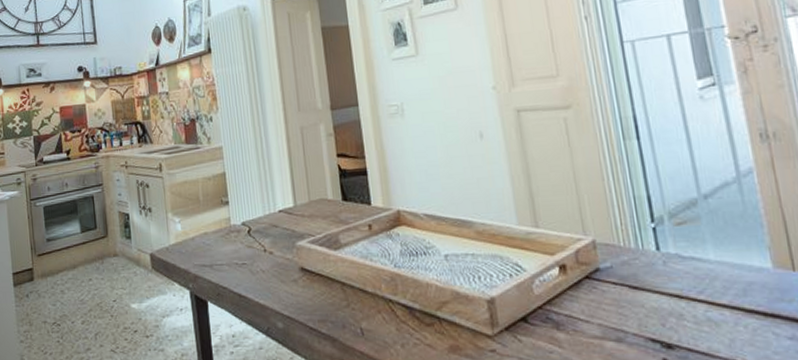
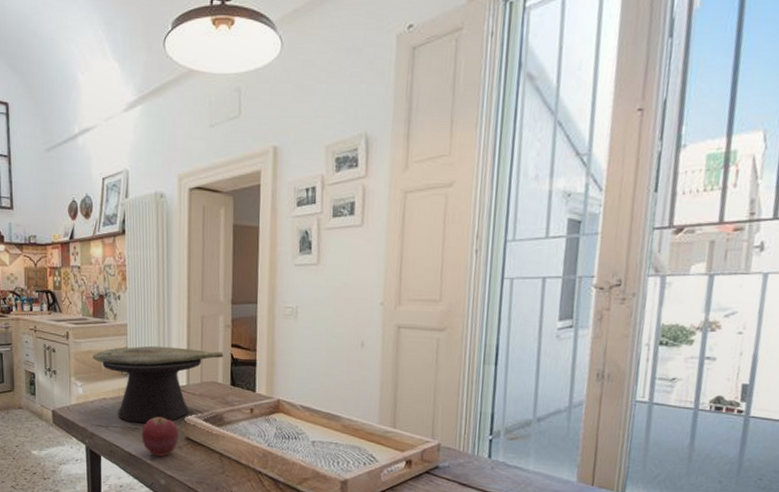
decorative bowl: none [189,164,330,258] -> present [92,345,224,424]
apple: none [250,247,292,294] -> present [141,417,178,457]

